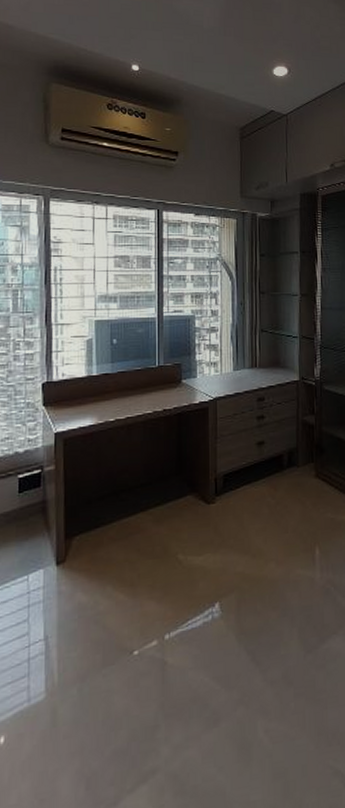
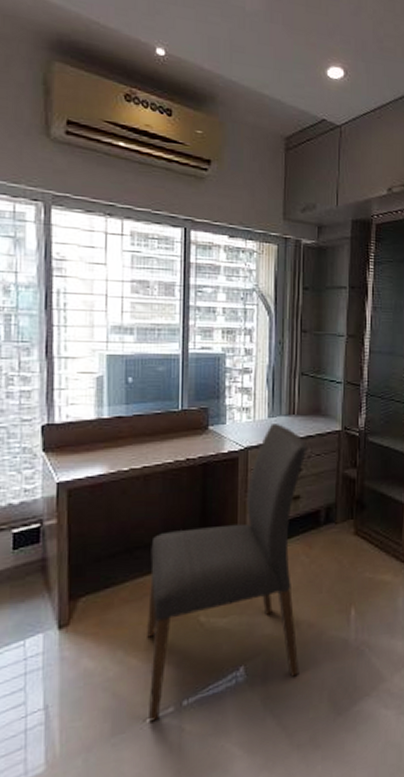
chair: none [131,376,270,654] -> present [146,424,308,722]

